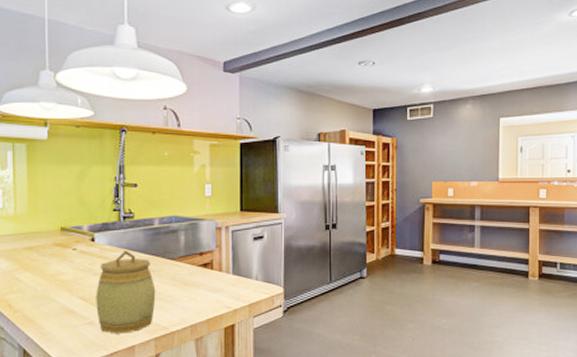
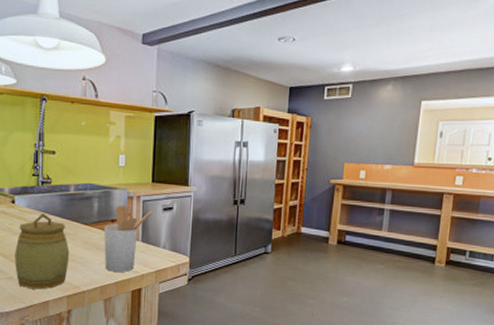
utensil holder: none [191,236,244,308] -> present [103,204,154,272]

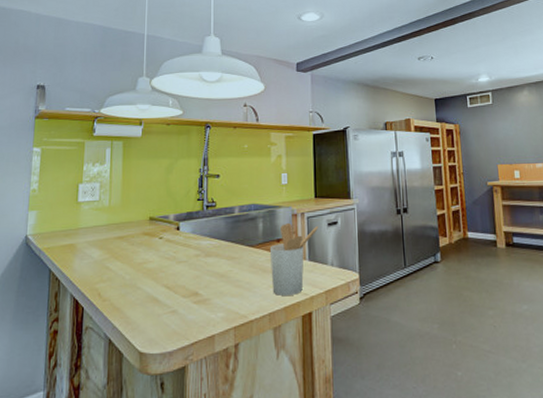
jar: present [15,214,70,290] -> none [179,238,236,323]

